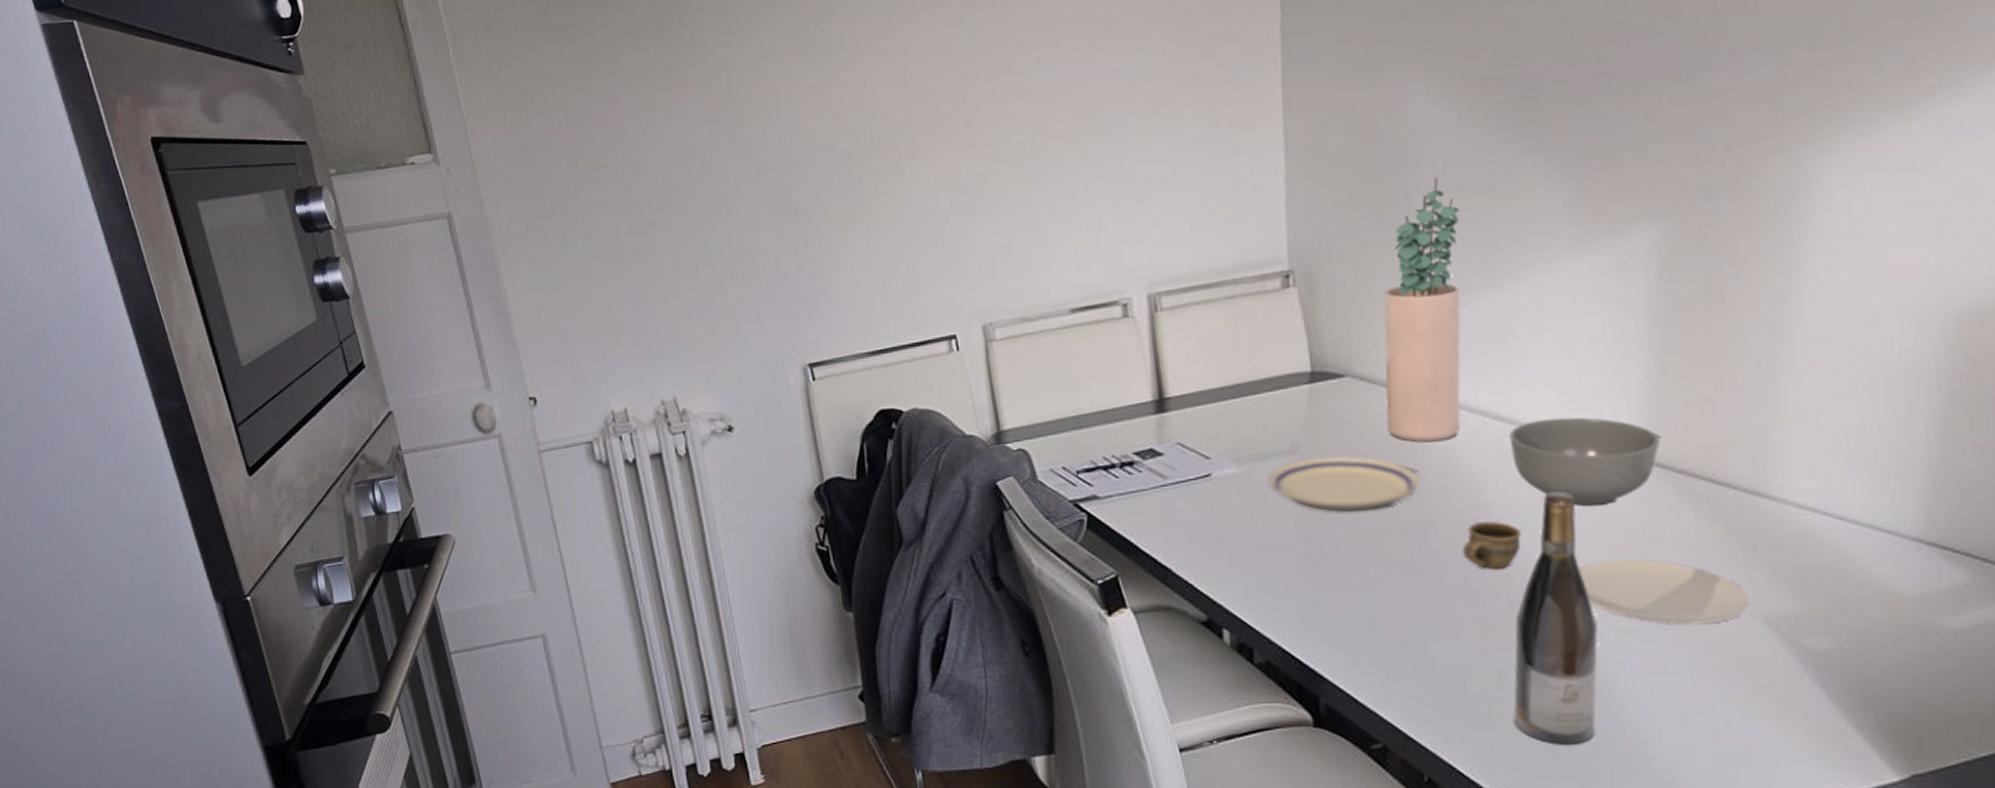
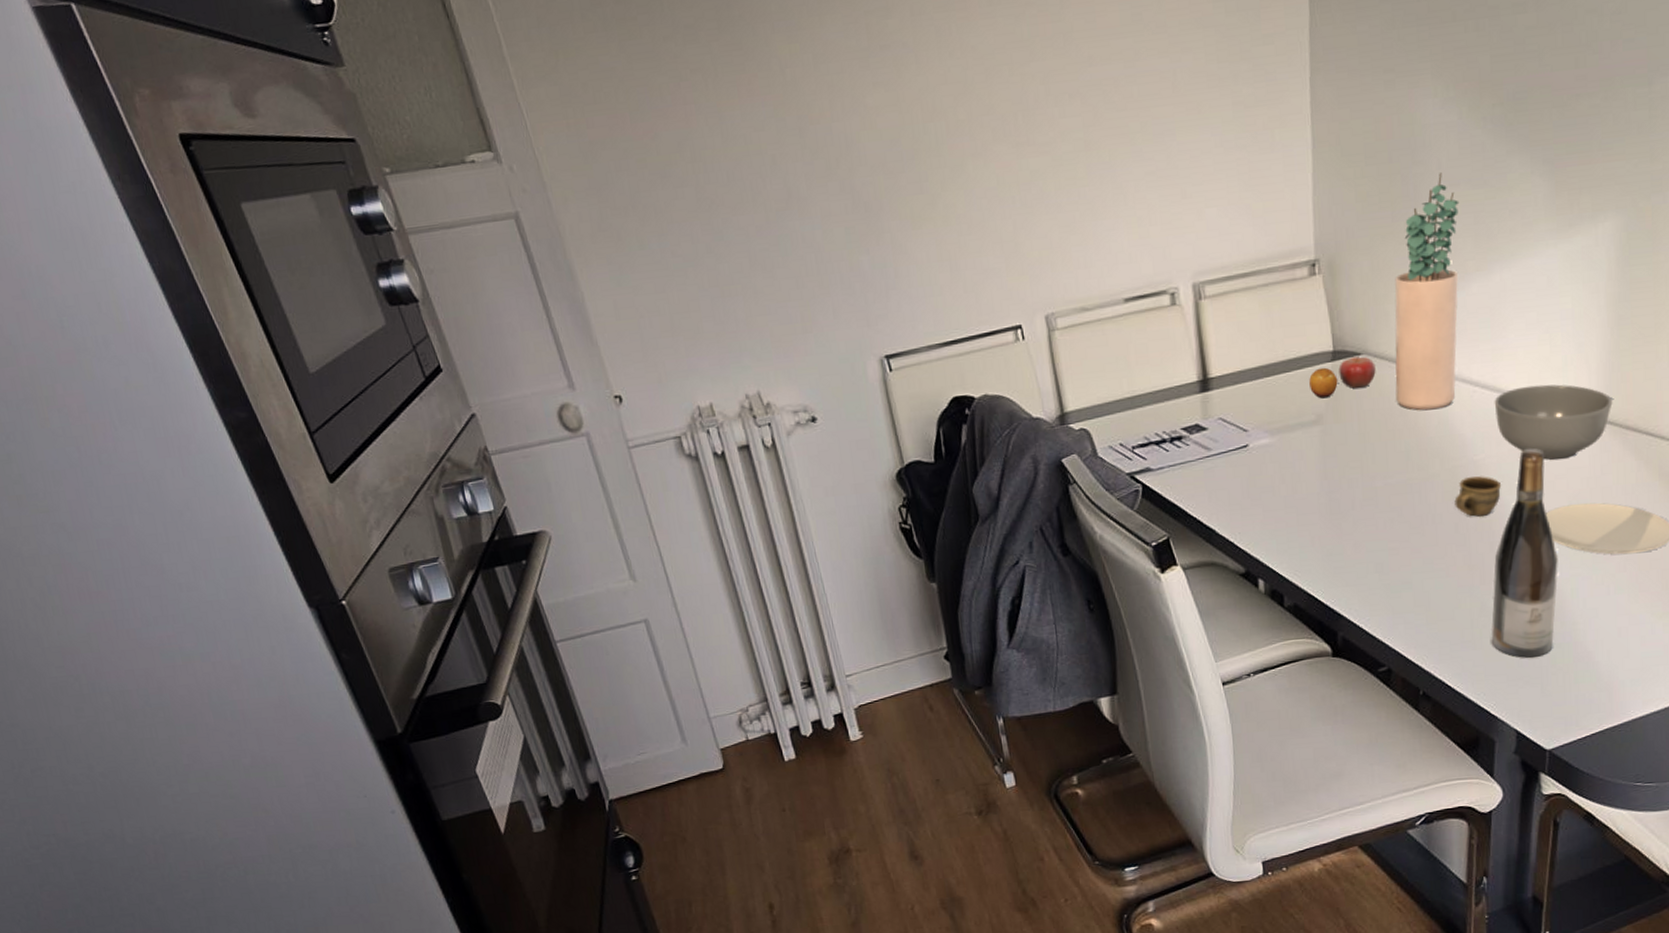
plate: present [1269,456,1420,513] -> none [1297,425,1422,474]
fruit: none [1283,390,1317,425] -> present [1309,367,1338,399]
fruit: none [1318,376,1363,415] -> present [1338,354,1376,389]

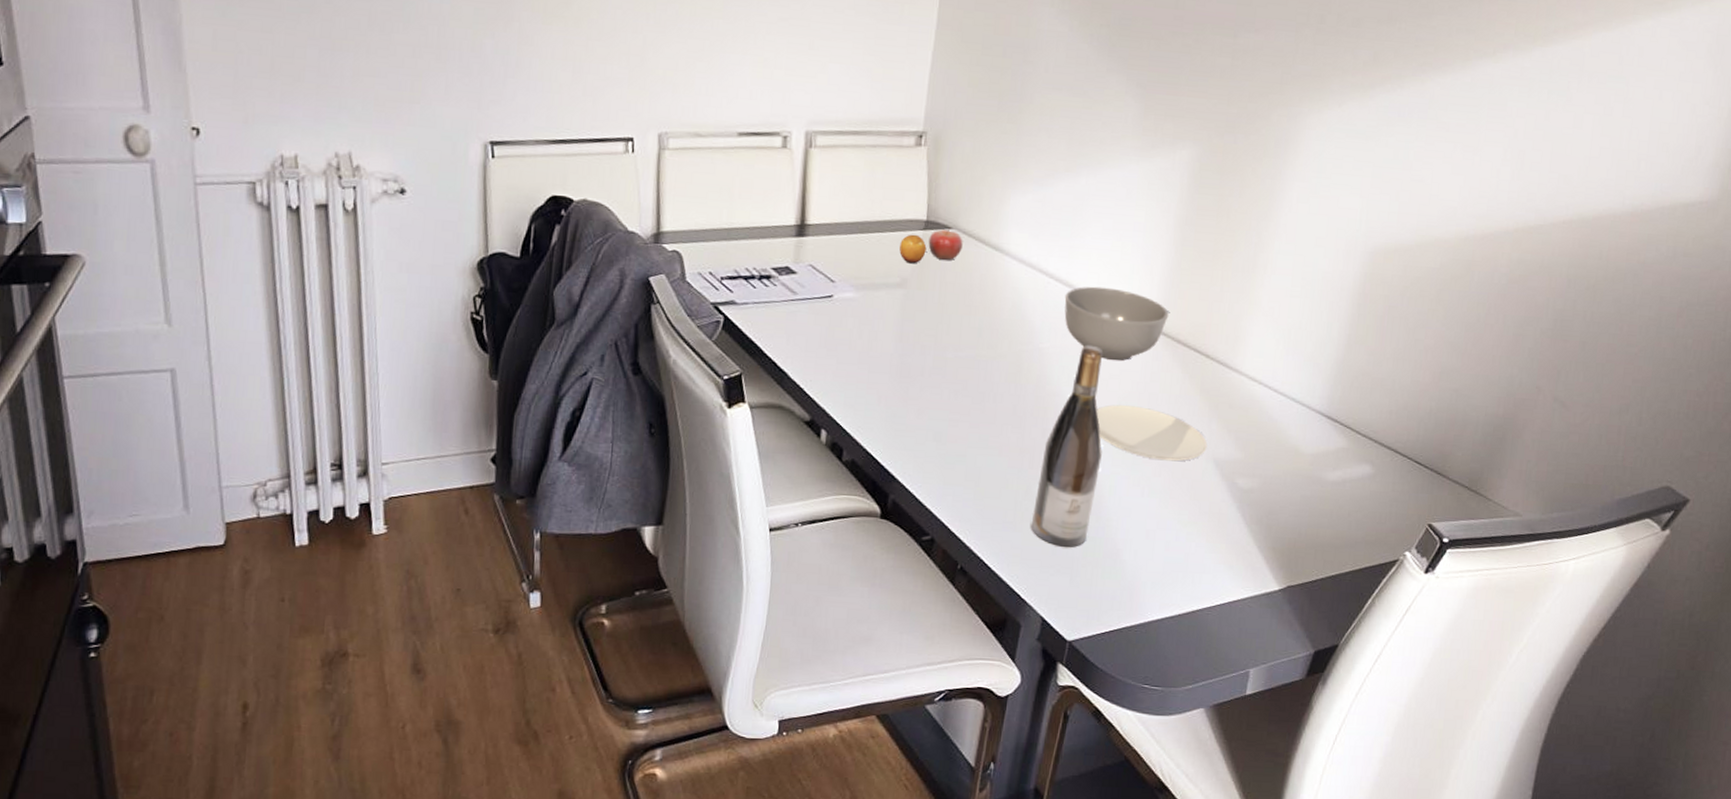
vase: present [1394,173,1460,411] -> none [977,76,1060,294]
cup: present [1454,476,1501,517] -> none [1016,363,1060,404]

